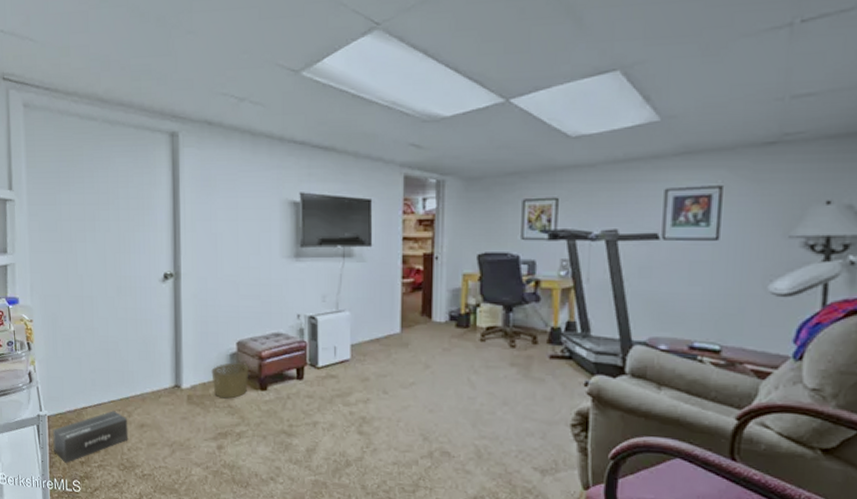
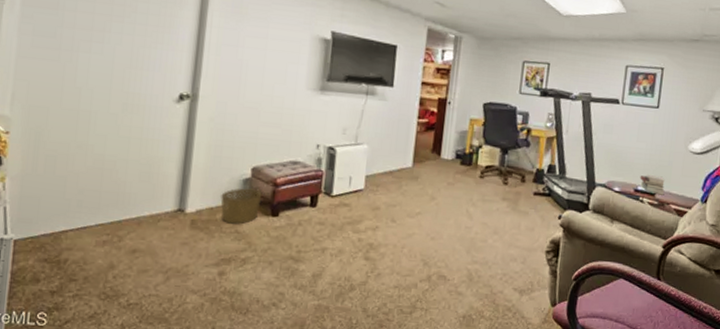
box: present [53,410,128,463] -> none [16,235,117,293]
books: none [696,326,735,352] -> present [640,174,665,195]

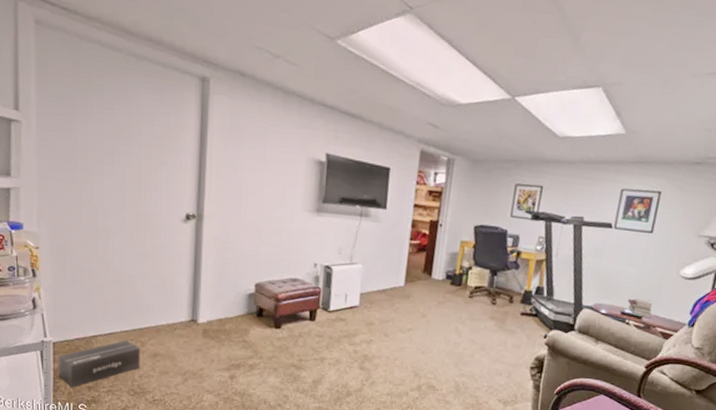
box: none [16,235,117,293] -> present [58,340,141,388]
basket: present [220,186,262,224] -> none [228,301,266,334]

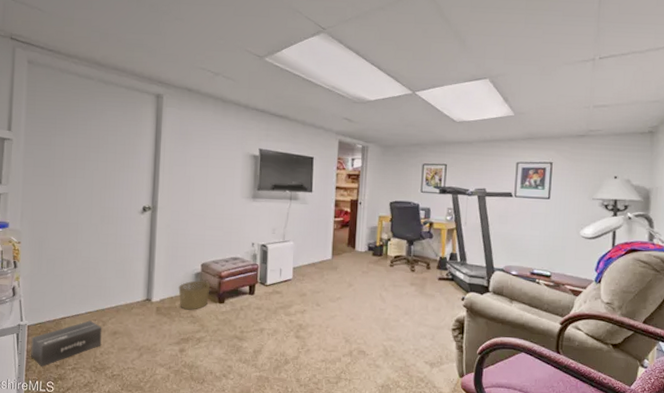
basket: none [228,301,266,334] -> present [178,279,211,310]
books: present [627,297,653,318] -> none [535,258,560,277]

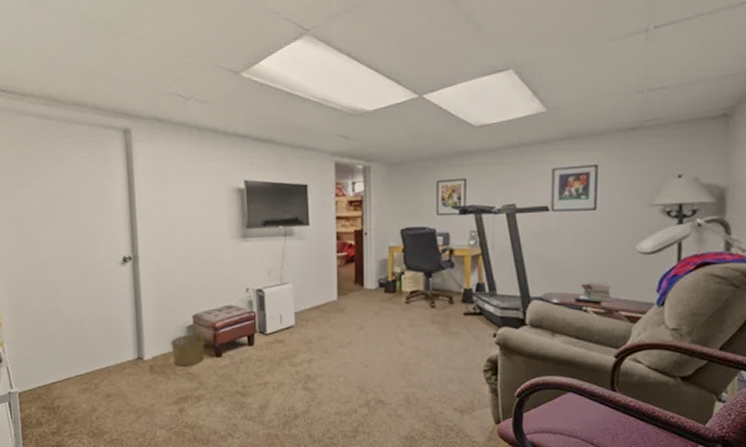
box: present [31,320,102,367] -> none [24,384,96,434]
books: none [535,258,560,277] -> present [581,281,612,302]

